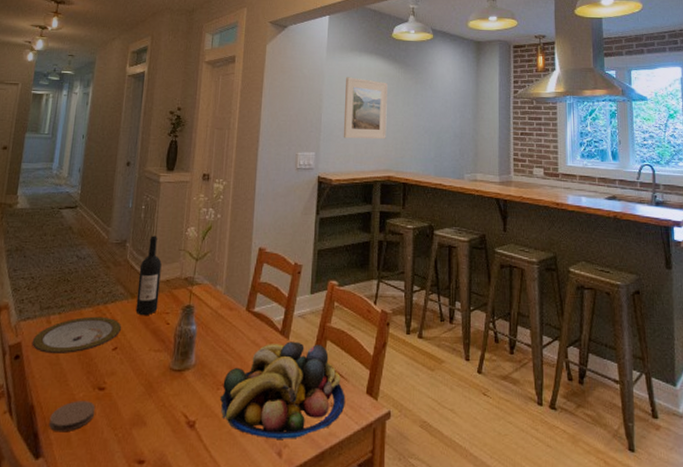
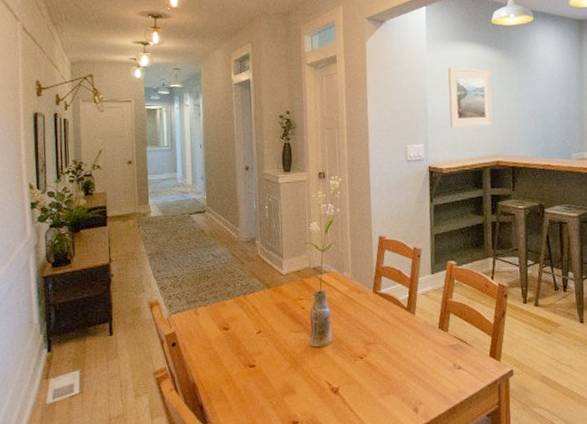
plate: present [31,316,122,353] -> none [184,306,263,340]
coaster: present [49,401,96,432] -> none [211,377,250,403]
wine bottle: present [135,235,162,316] -> none [271,232,292,303]
fruit bowl: present [220,341,346,439] -> none [358,316,471,399]

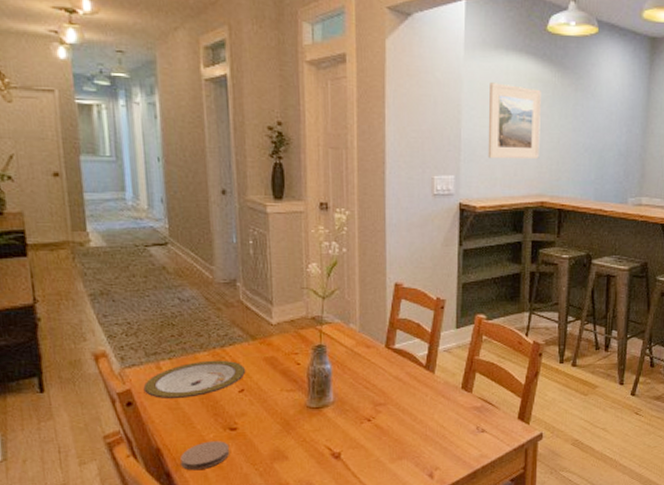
plate: none [184,306,263,340] -> present [143,360,246,398]
coaster: none [211,377,250,403] -> present [180,441,230,471]

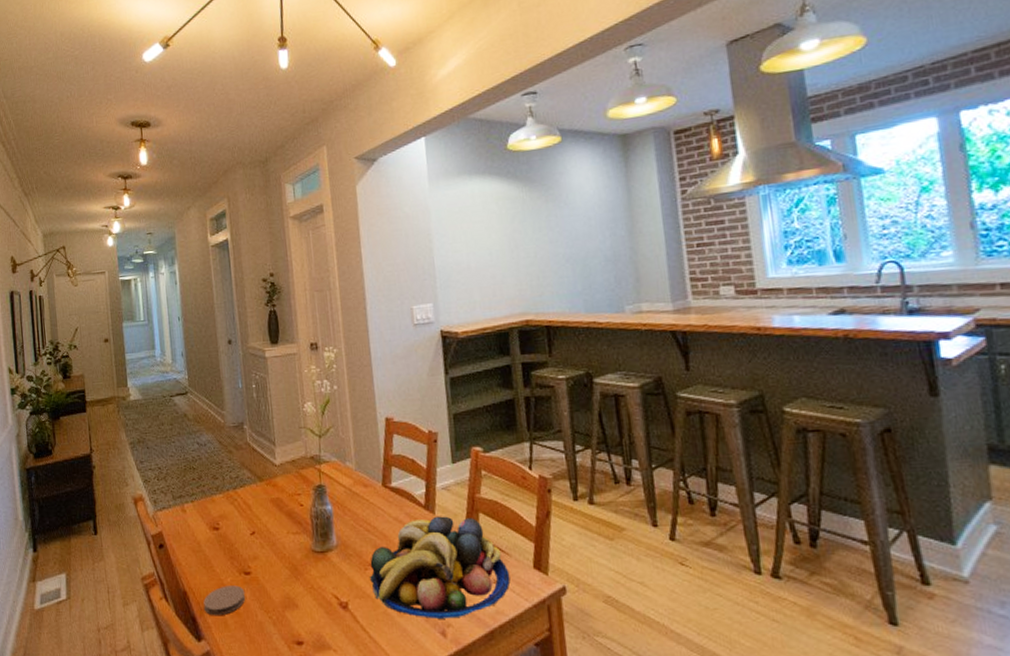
plate: present [143,360,246,398] -> none [172,502,256,541]
fruit bowl: none [365,375,497,464] -> present [370,516,510,619]
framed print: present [487,82,541,160] -> none [457,207,518,282]

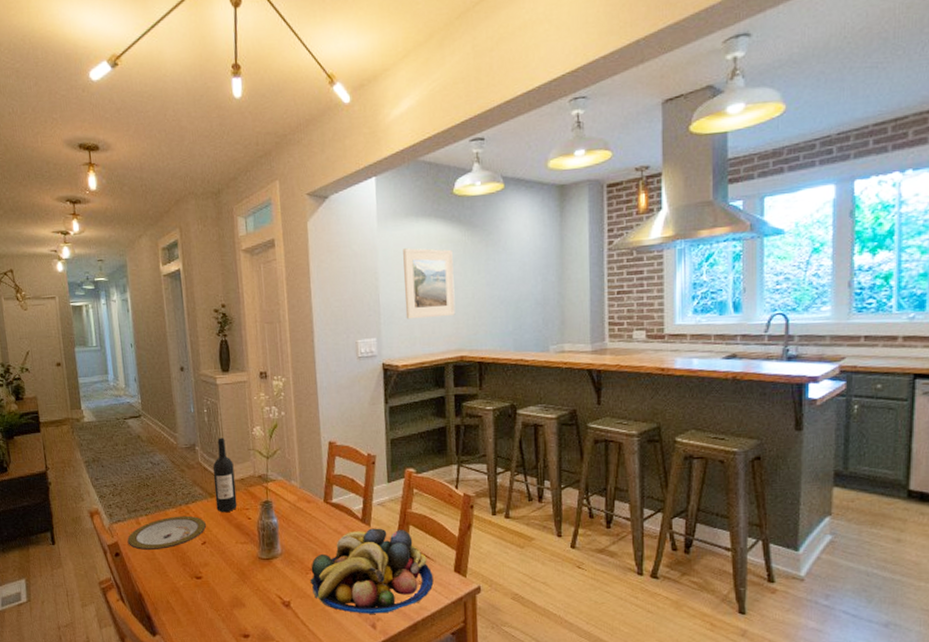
plate: none [172,502,256,541] -> present [127,515,207,550]
coaster: present [203,585,246,616] -> none [158,588,197,615]
wine bottle: none [261,415,288,499] -> present [212,438,237,513]
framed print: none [457,207,518,282] -> present [403,248,456,319]

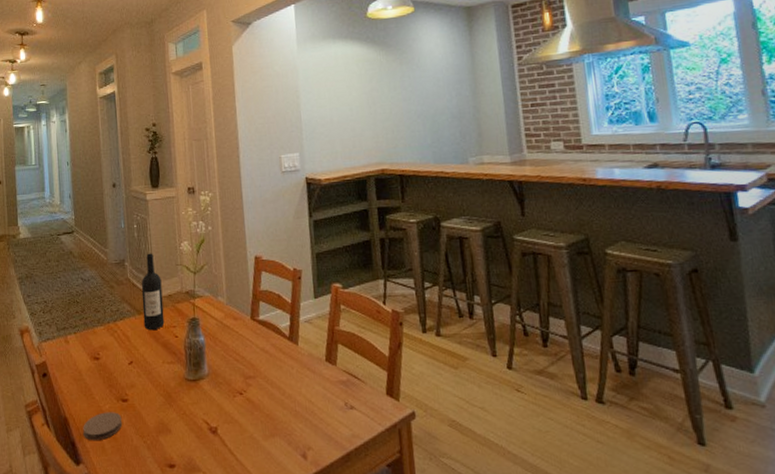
plate: present [127,515,207,550] -> none [55,333,134,370]
coaster: none [158,588,197,615] -> present [83,412,123,441]
fruit bowl: present [311,528,434,614] -> none [238,347,365,442]
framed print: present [403,248,456,319] -> none [322,67,375,135]

